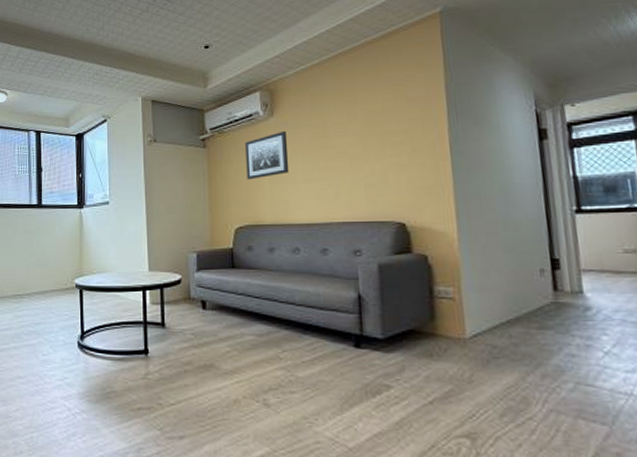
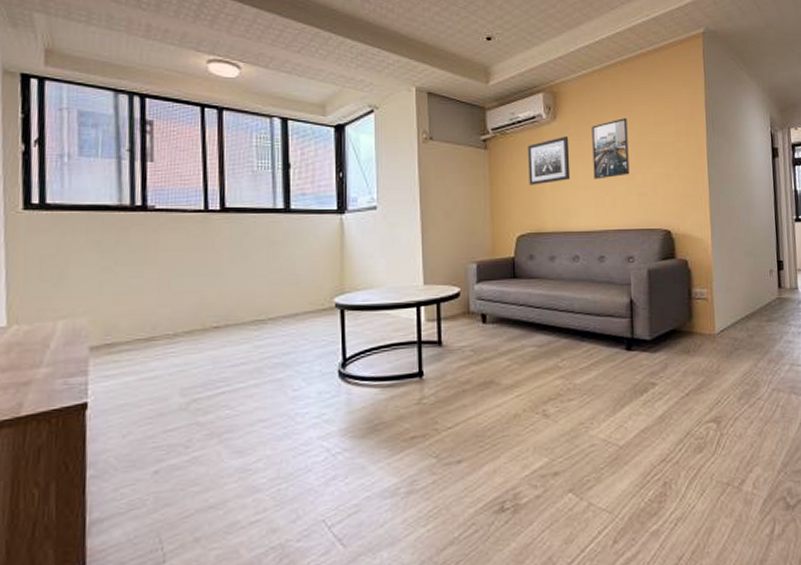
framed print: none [311,109,355,172] -> present [592,118,630,179]

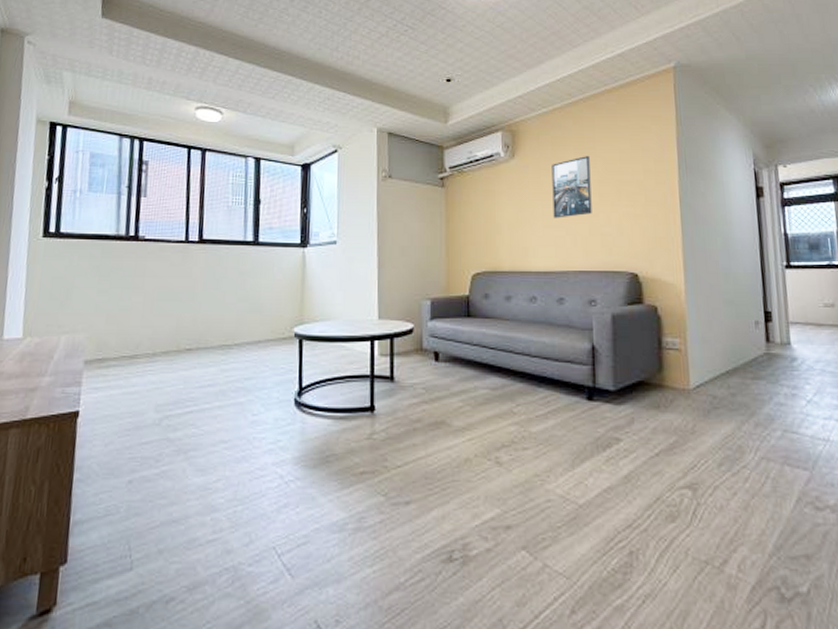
wall art: present [528,136,571,185] -> none [485,175,529,223]

